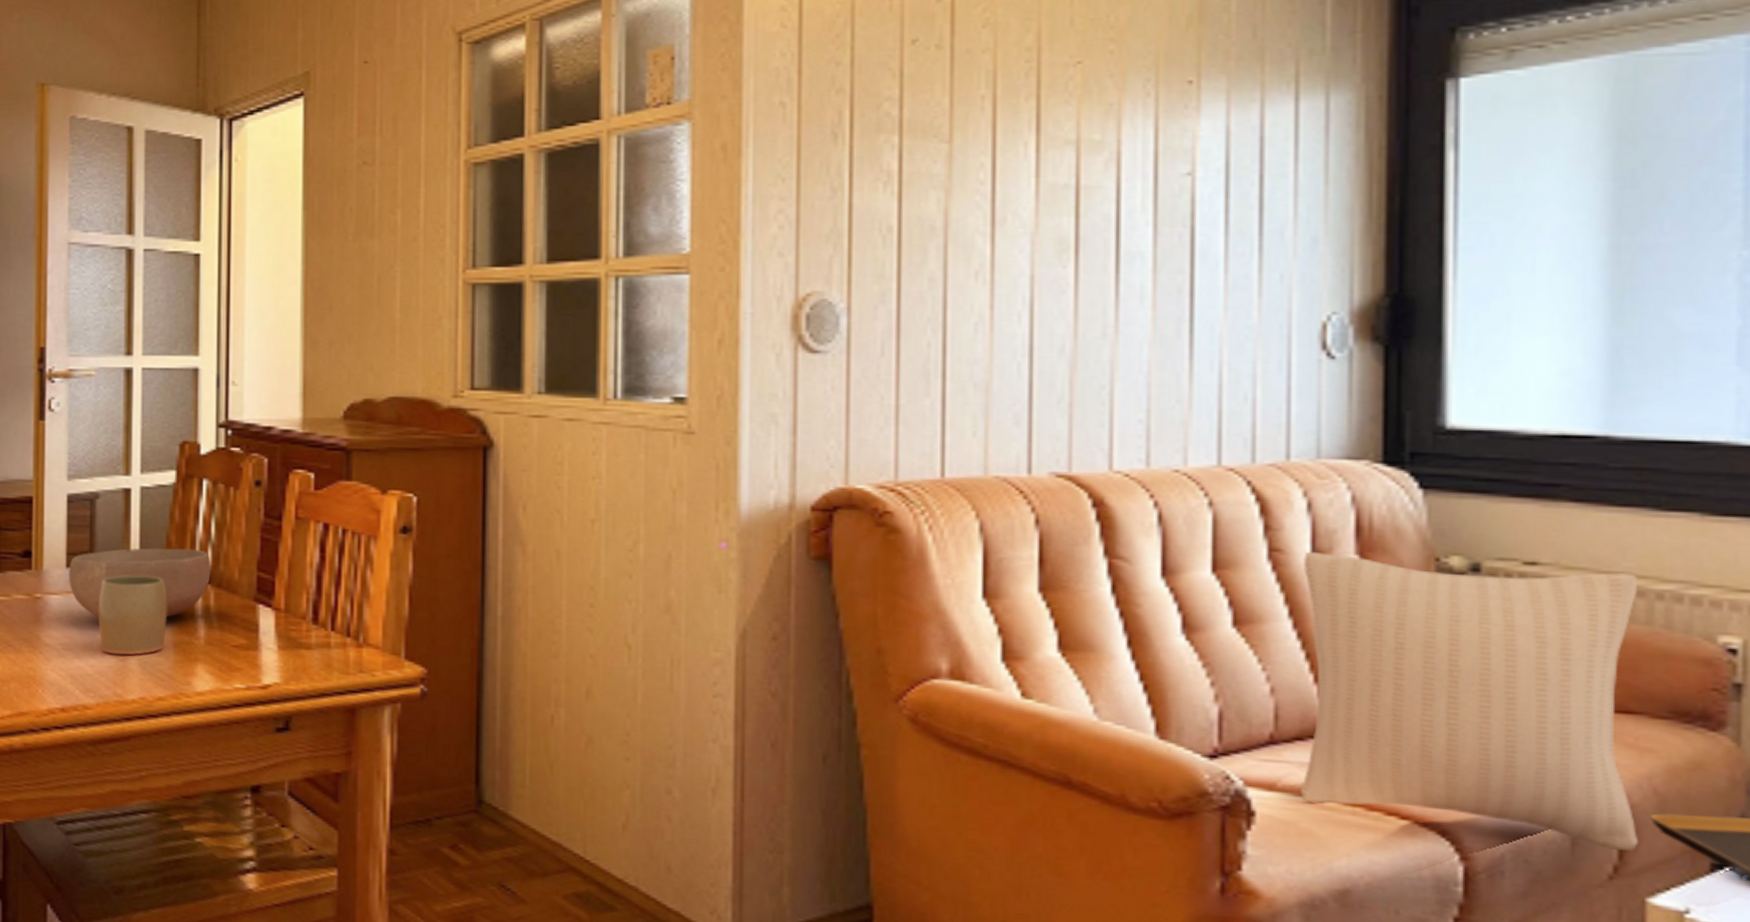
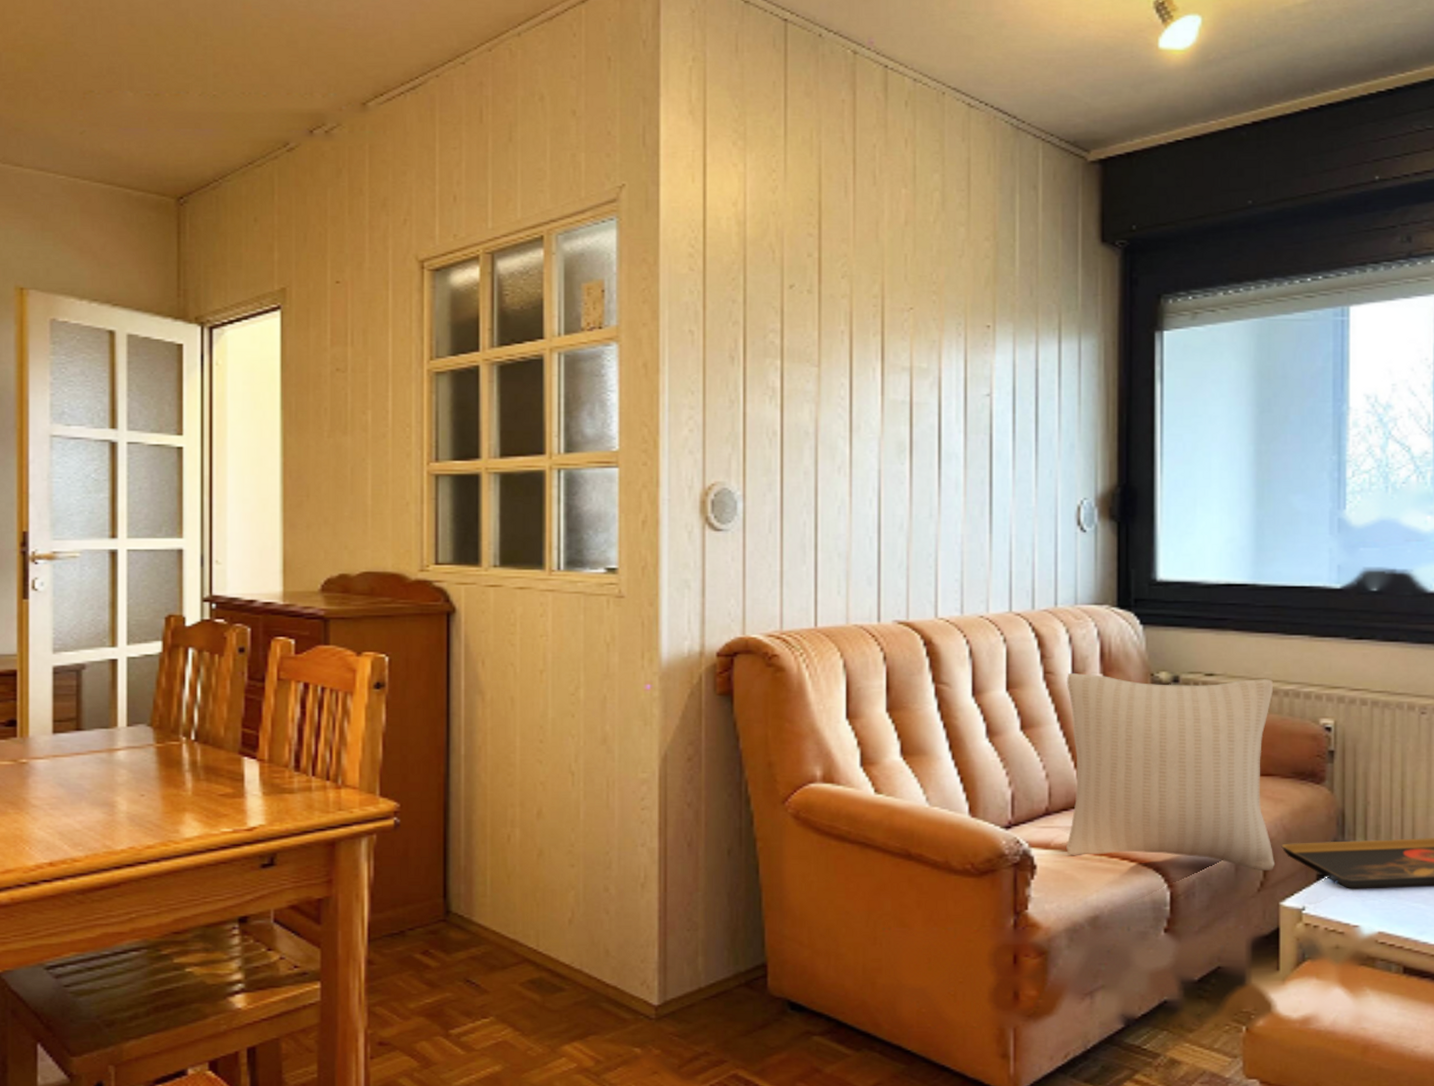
bowl: present [69,548,211,618] -> none [55,711,197,778]
mug: present [97,574,167,655] -> none [85,737,155,810]

